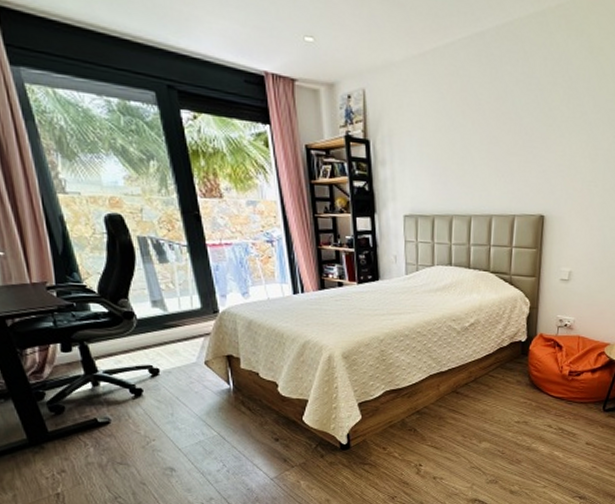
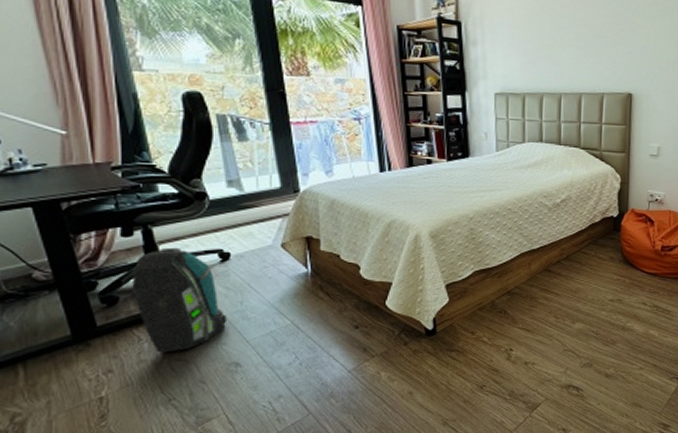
backpack: none [73,362,161,457] -> present [132,247,228,353]

